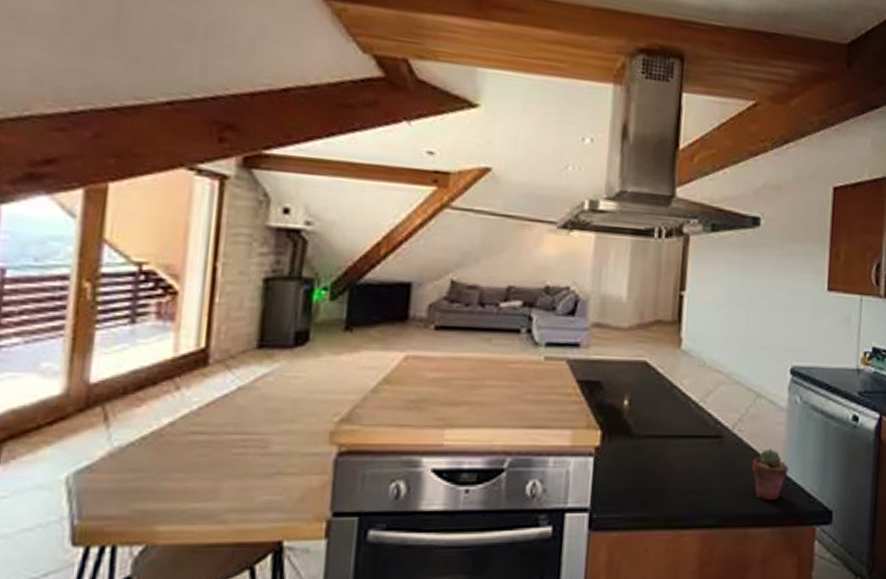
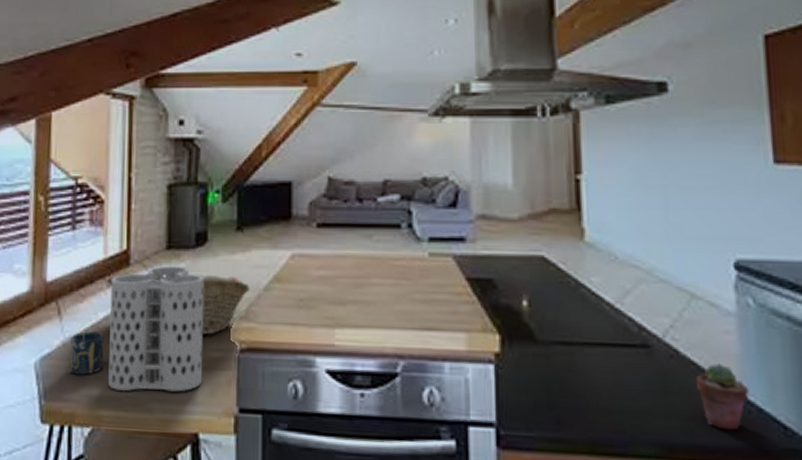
cup: none [117,439,169,488] -> present [69,331,104,375]
utensil holder: none [170,366,301,503] -> present [108,265,203,392]
fruit basket: none [175,375,355,439] -> present [106,274,250,335]

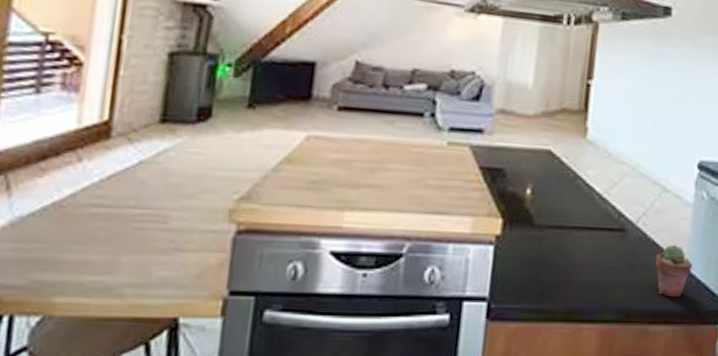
cup: present [69,331,104,375] -> none [16,209,69,259]
fruit basket: present [106,274,250,335] -> none [77,147,256,216]
utensil holder: present [108,265,203,392] -> none [68,140,202,276]

